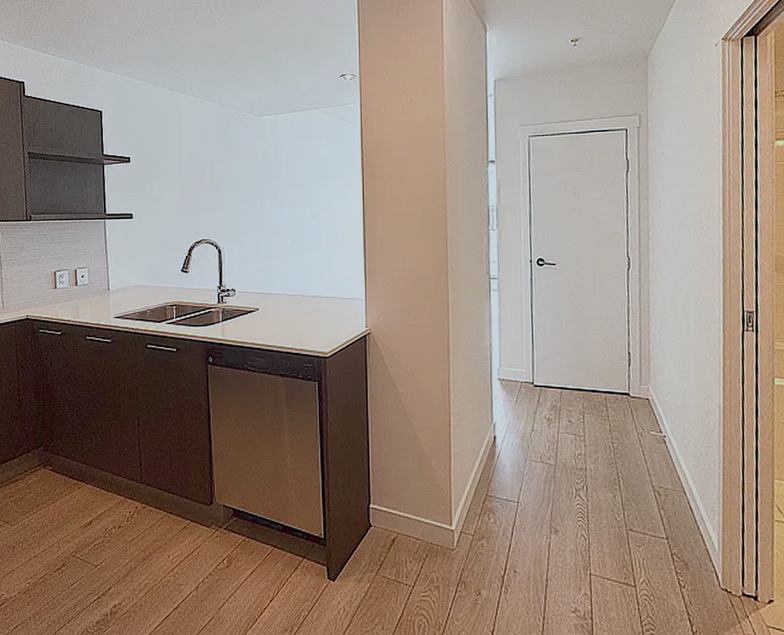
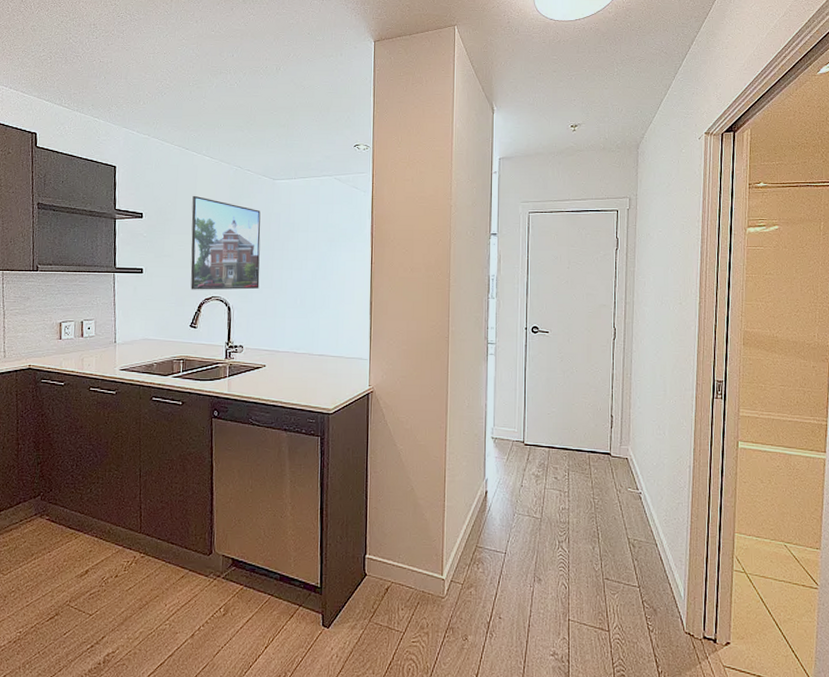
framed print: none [178,136,249,234] -> present [190,195,261,290]

